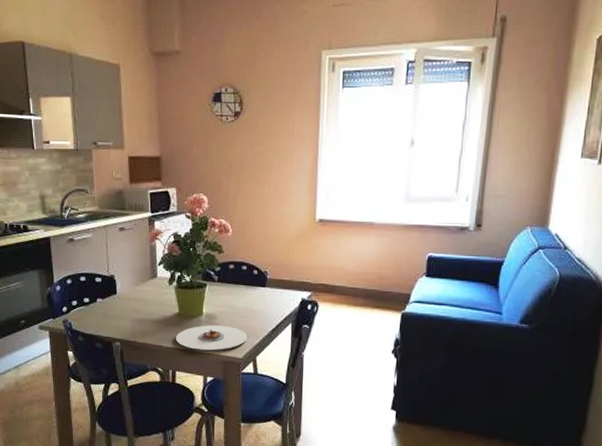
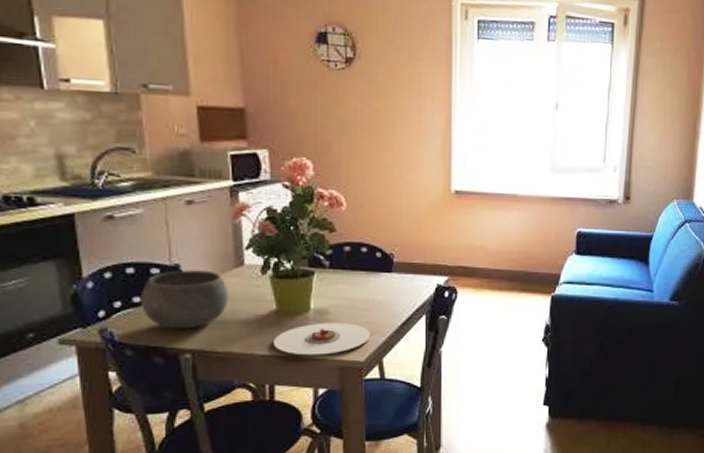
bowl: none [89,279,146,324] -> present [141,270,229,330]

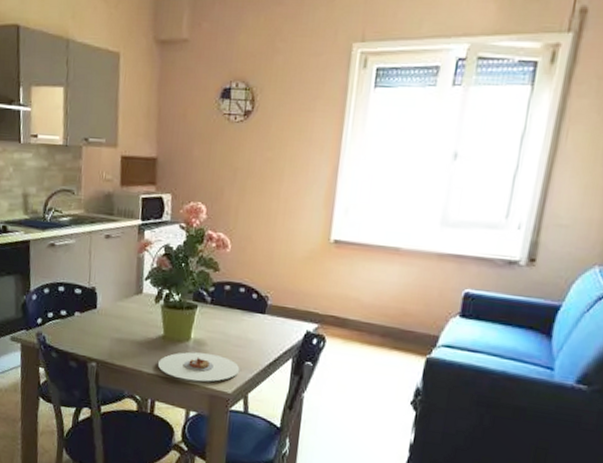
bowl: present [141,270,229,330] -> none [66,292,129,342]

